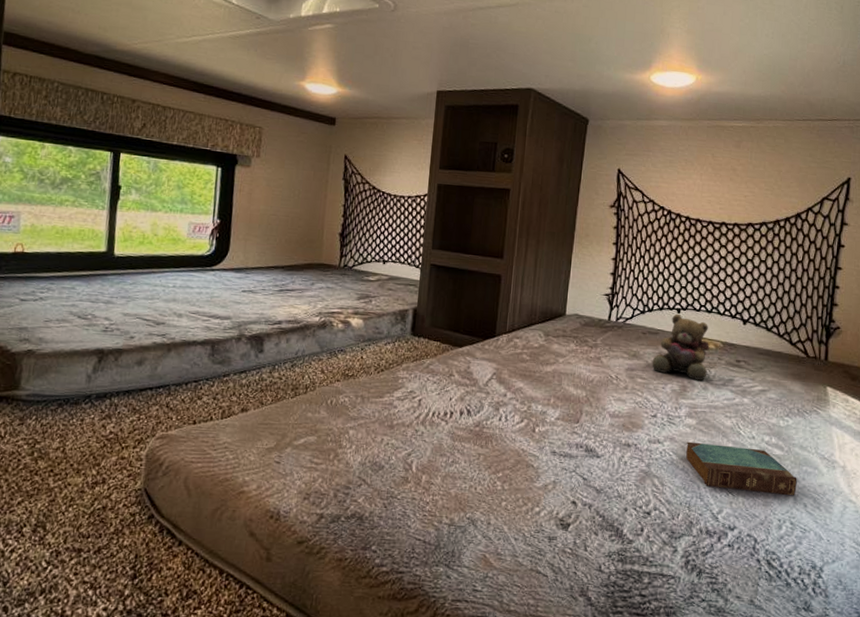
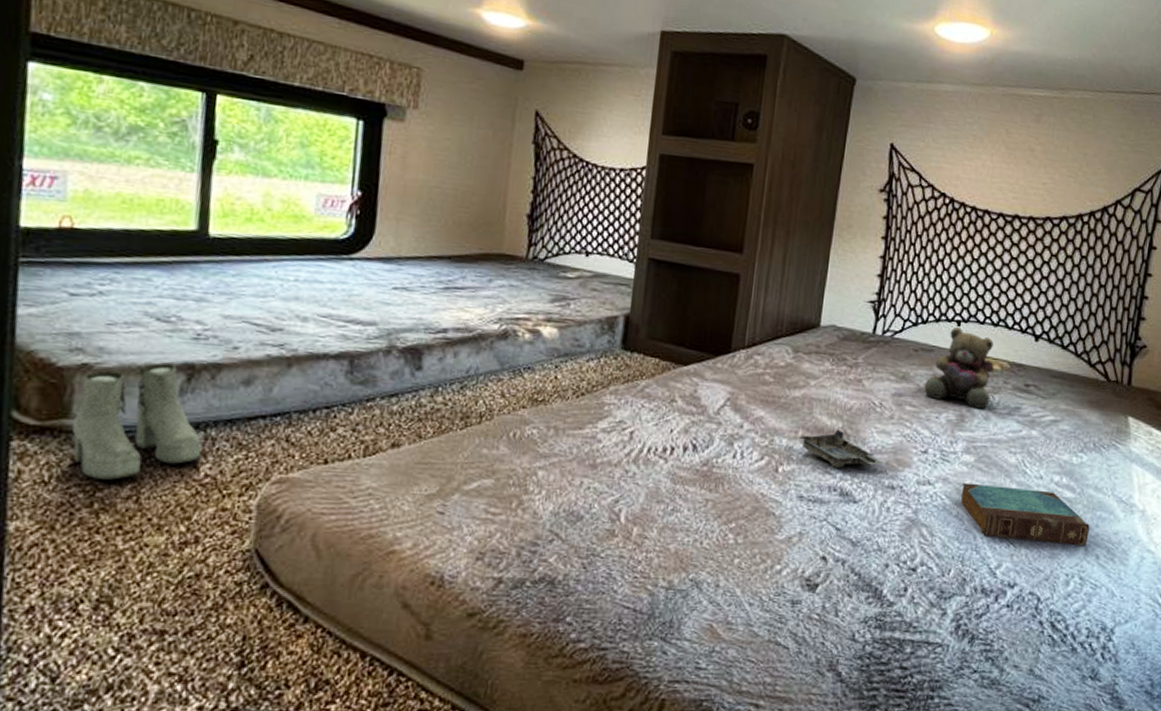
boots: none [20,349,108,435] -> present [71,363,202,480]
tray: none [551,397,619,429] -> present [799,429,882,468]

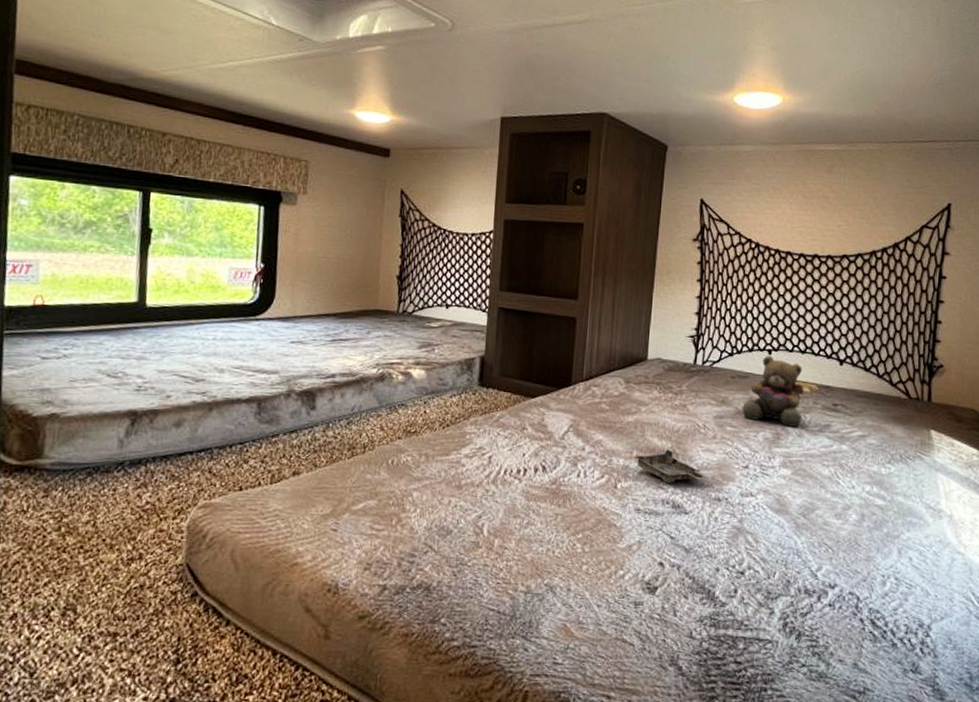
boots: present [71,363,202,480] -> none [44,411,143,508]
book: present [961,482,1090,546] -> none [781,493,901,549]

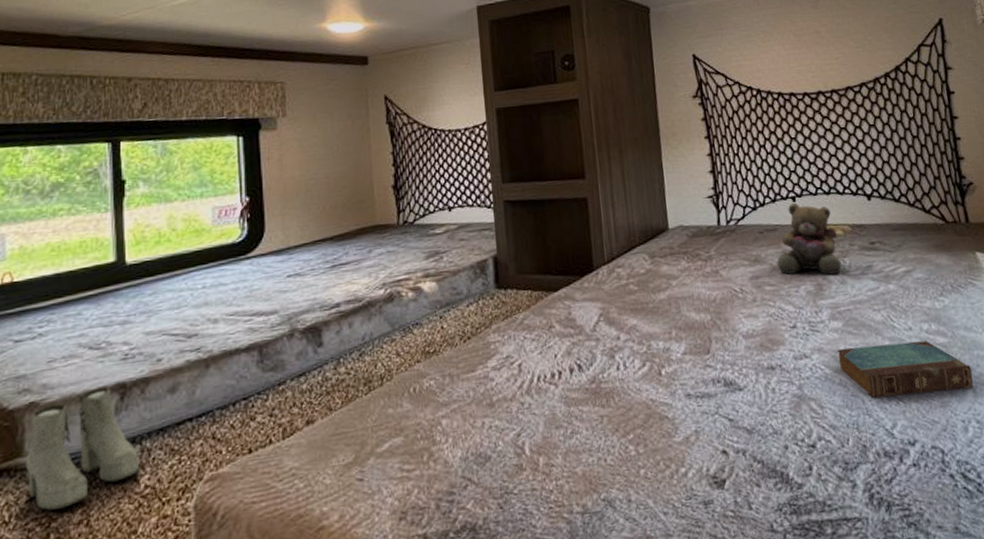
boots: none [44,411,143,508] -> present [25,387,140,511]
tray: present [634,449,708,483] -> none [673,322,756,360]
book: none [781,493,901,549] -> present [836,340,973,398]

